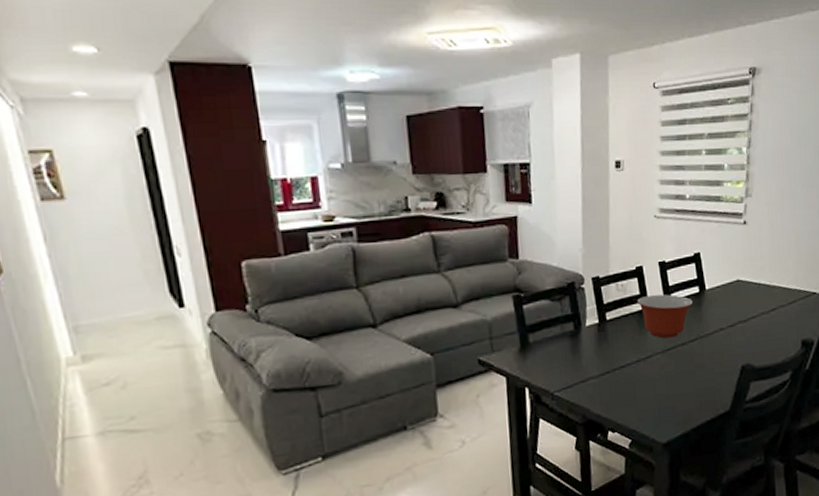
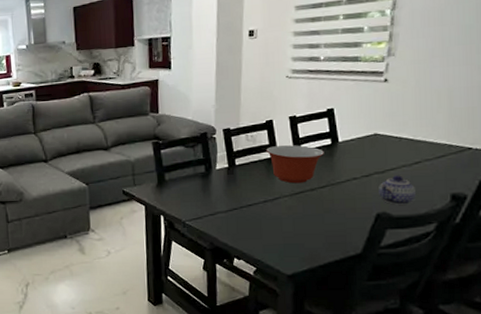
teapot: none [742,323,773,355] -> present [379,175,415,205]

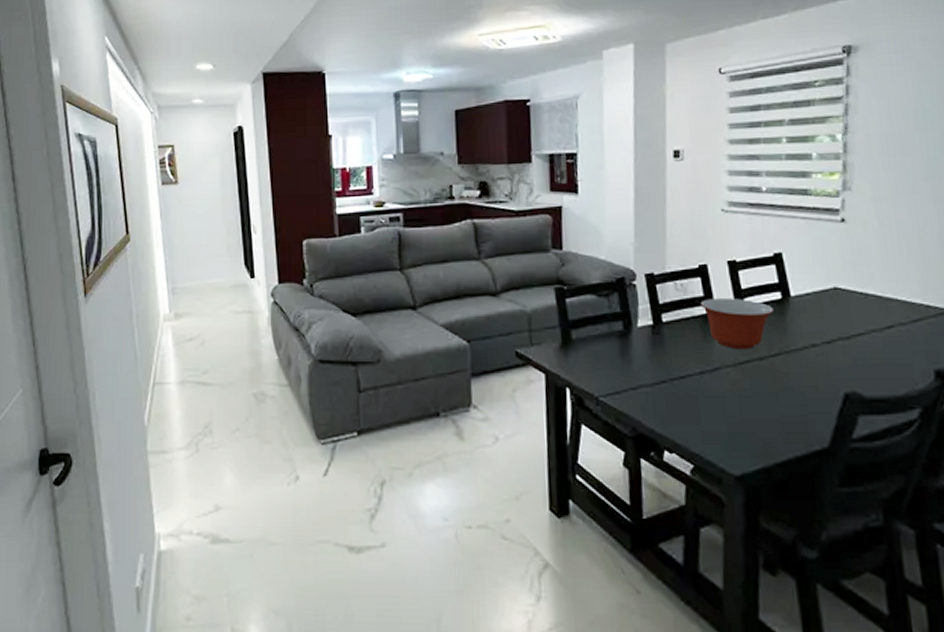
teapot: present [379,175,415,205] -> none [844,343,891,382]

